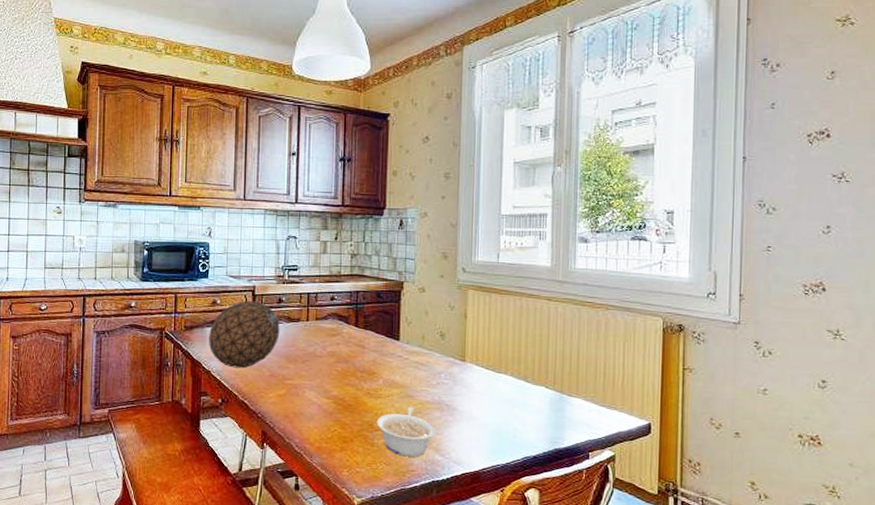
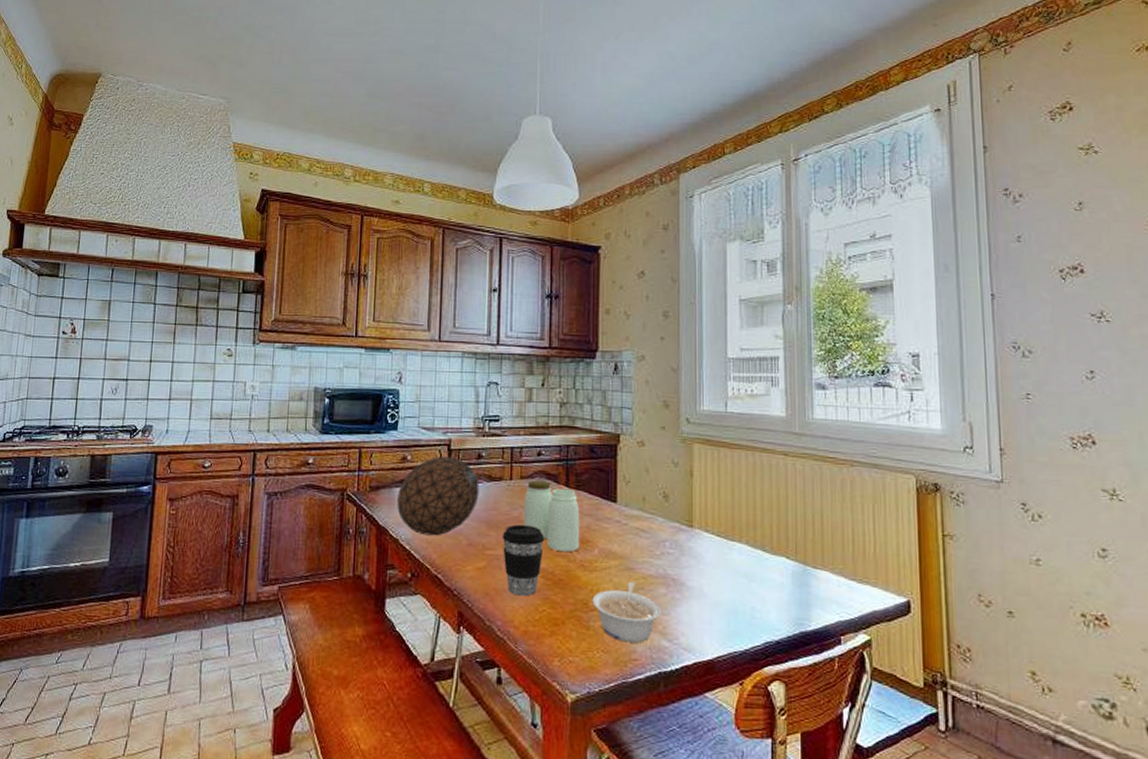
coffee cup: none [299,358,336,419] -> present [502,524,544,596]
jar: none [318,321,367,382] -> present [523,480,580,551]

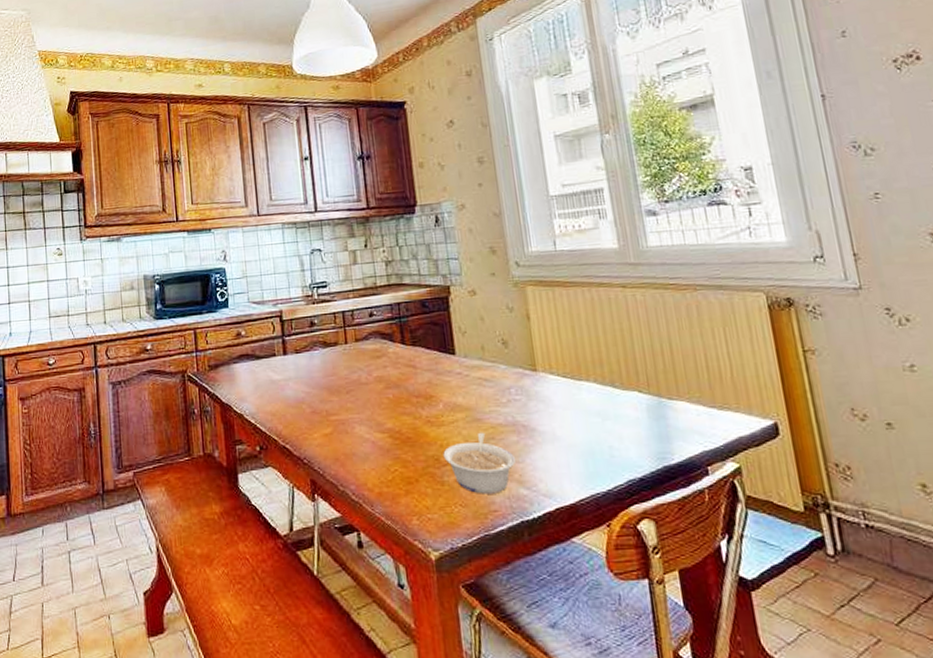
decorative ball: present [397,456,479,536] -> none [236,328,317,408]
coffee cup: present [502,524,544,596] -> none [344,386,388,458]
jar: present [523,480,580,551] -> none [361,341,424,409]

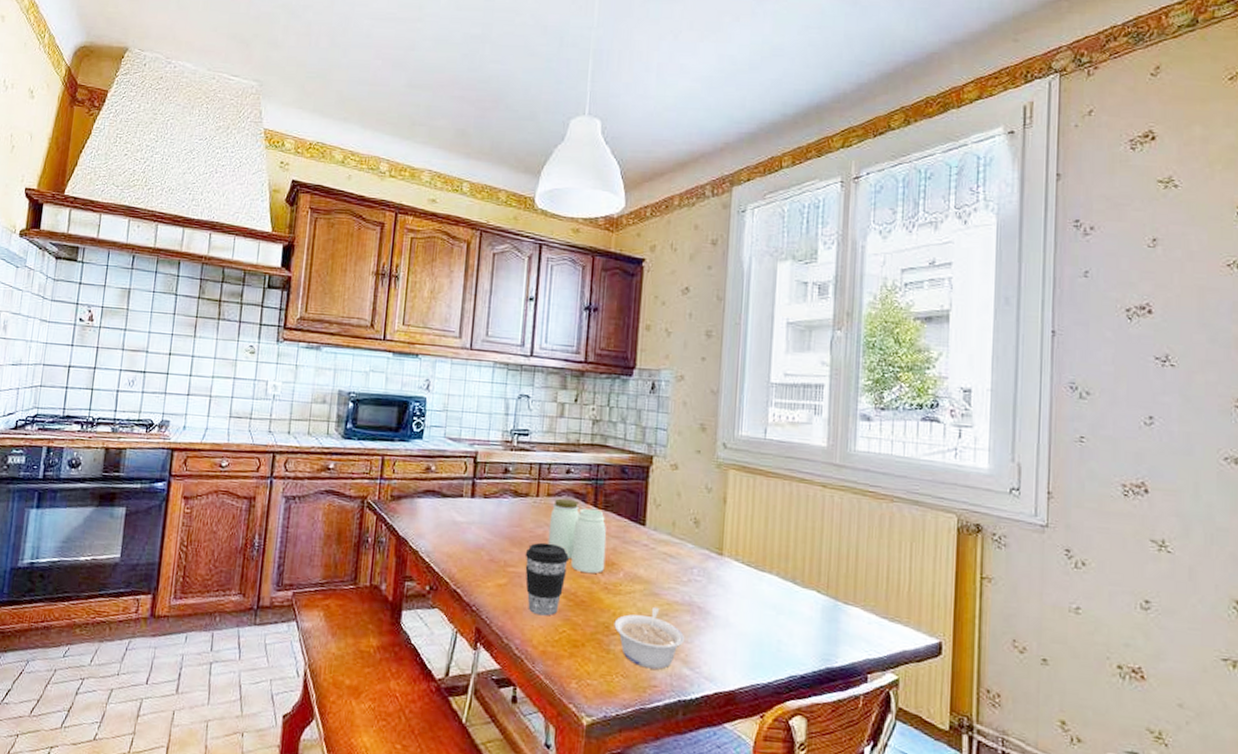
coffee cup: none [344,386,388,458] -> present [525,542,569,616]
jar: none [361,341,424,409] -> present [547,498,607,573]

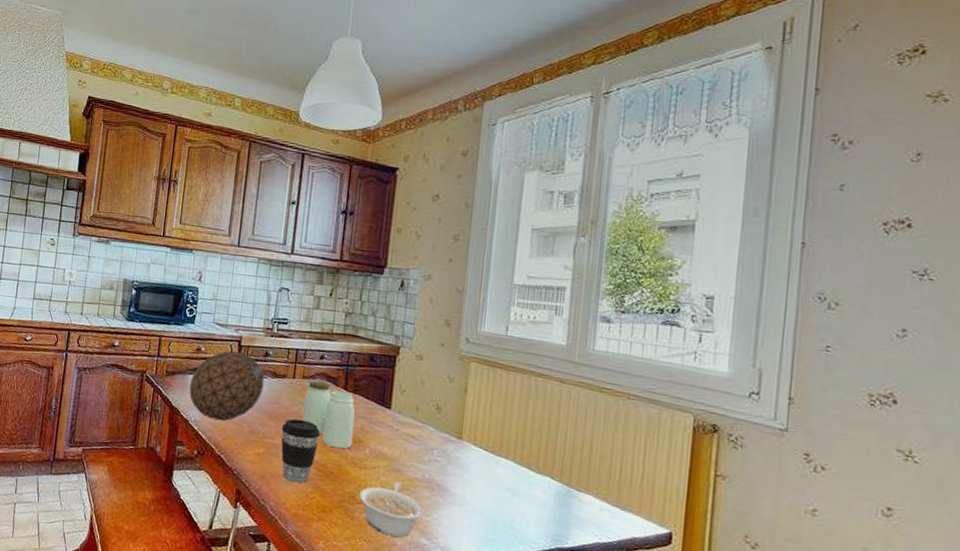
decorative ball: none [418,468,505,550] -> present [189,350,265,421]

